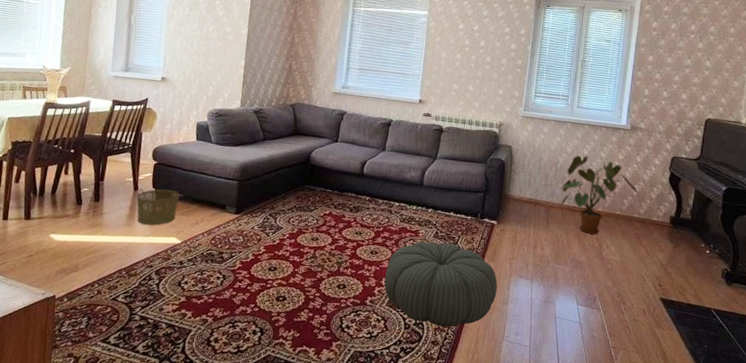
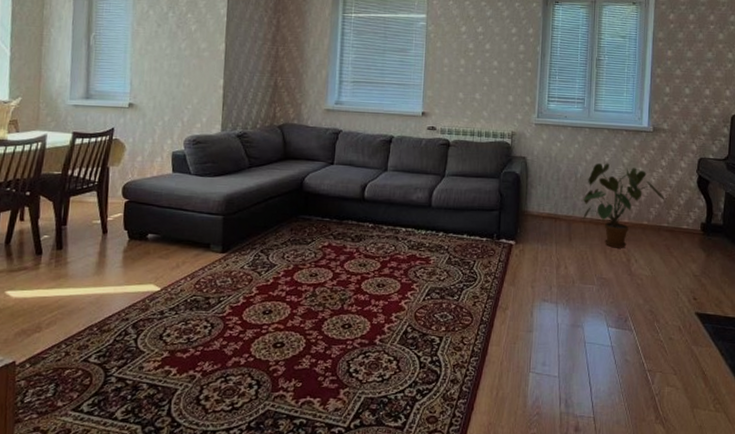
basket: present [136,188,180,225] -> none [105,230,157,272]
pouf: present [384,241,498,327] -> none [394,269,520,363]

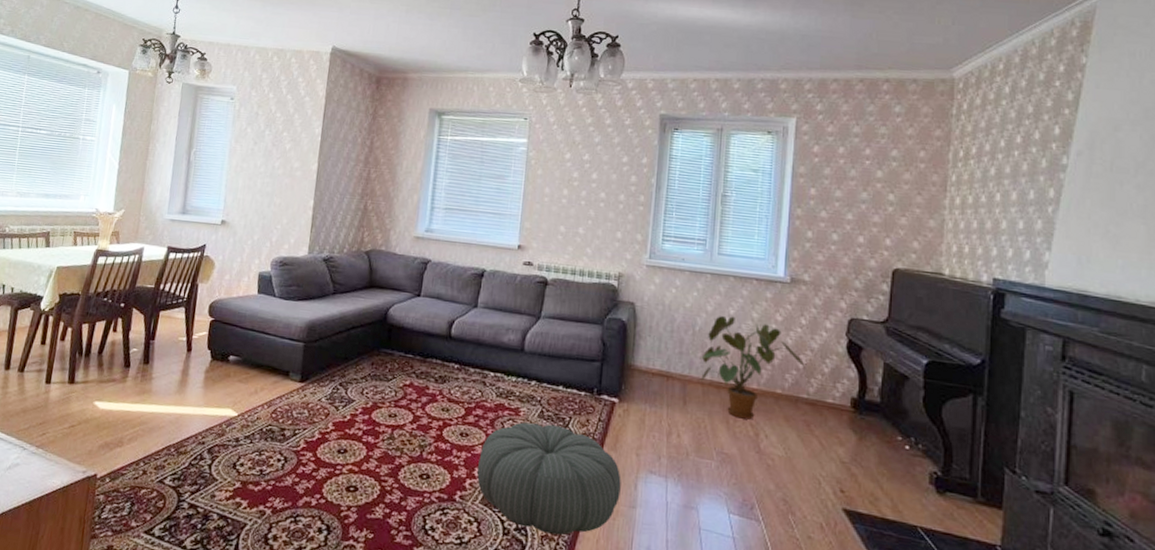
pouf: none [394,269,520,363] -> present [477,422,621,536]

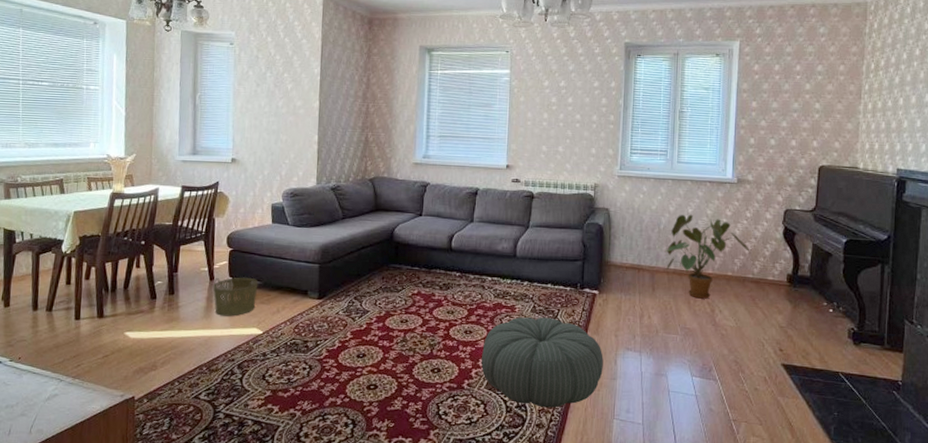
basket: none [189,350,238,394] -> present [212,277,259,316]

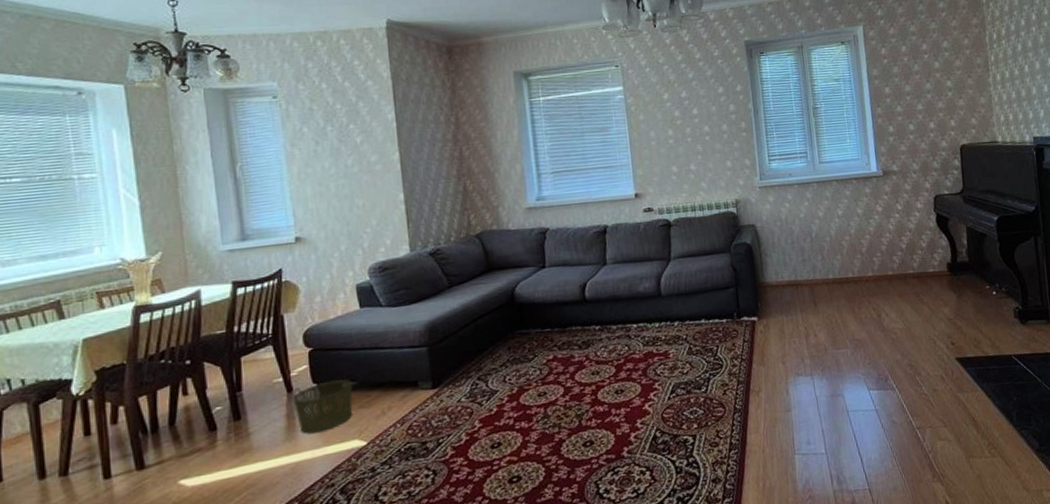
pouf: present [481,317,603,408] -> none [638,356,776,461]
house plant: present [665,214,751,299] -> none [820,216,909,306]

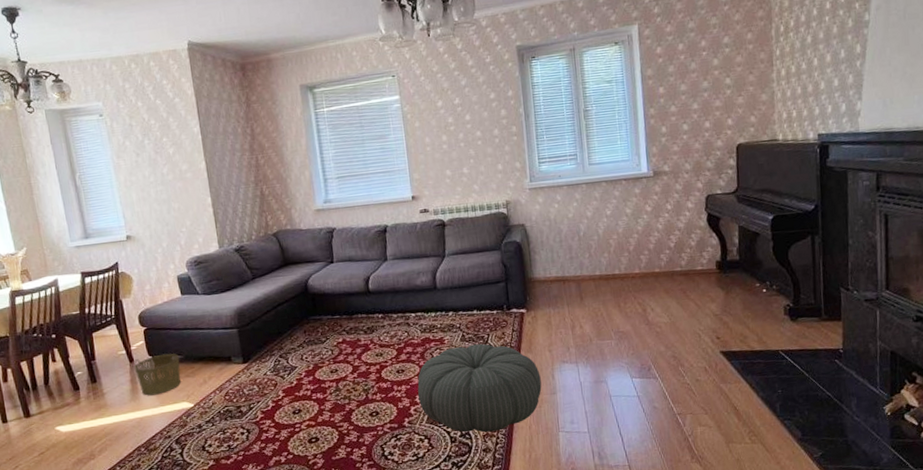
pouf: none [638,356,776,461] -> present [417,343,542,433]

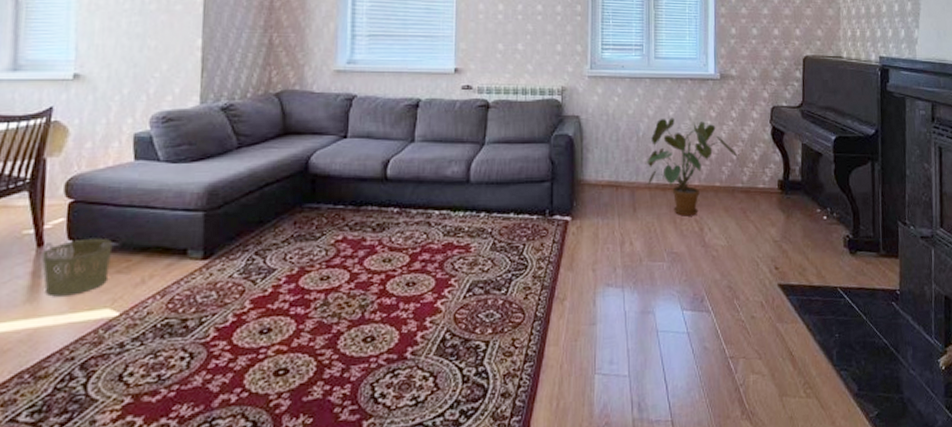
pouf: present [417,343,542,433] -> none [429,255,580,371]
house plant: none [588,216,677,301] -> present [645,118,739,216]

